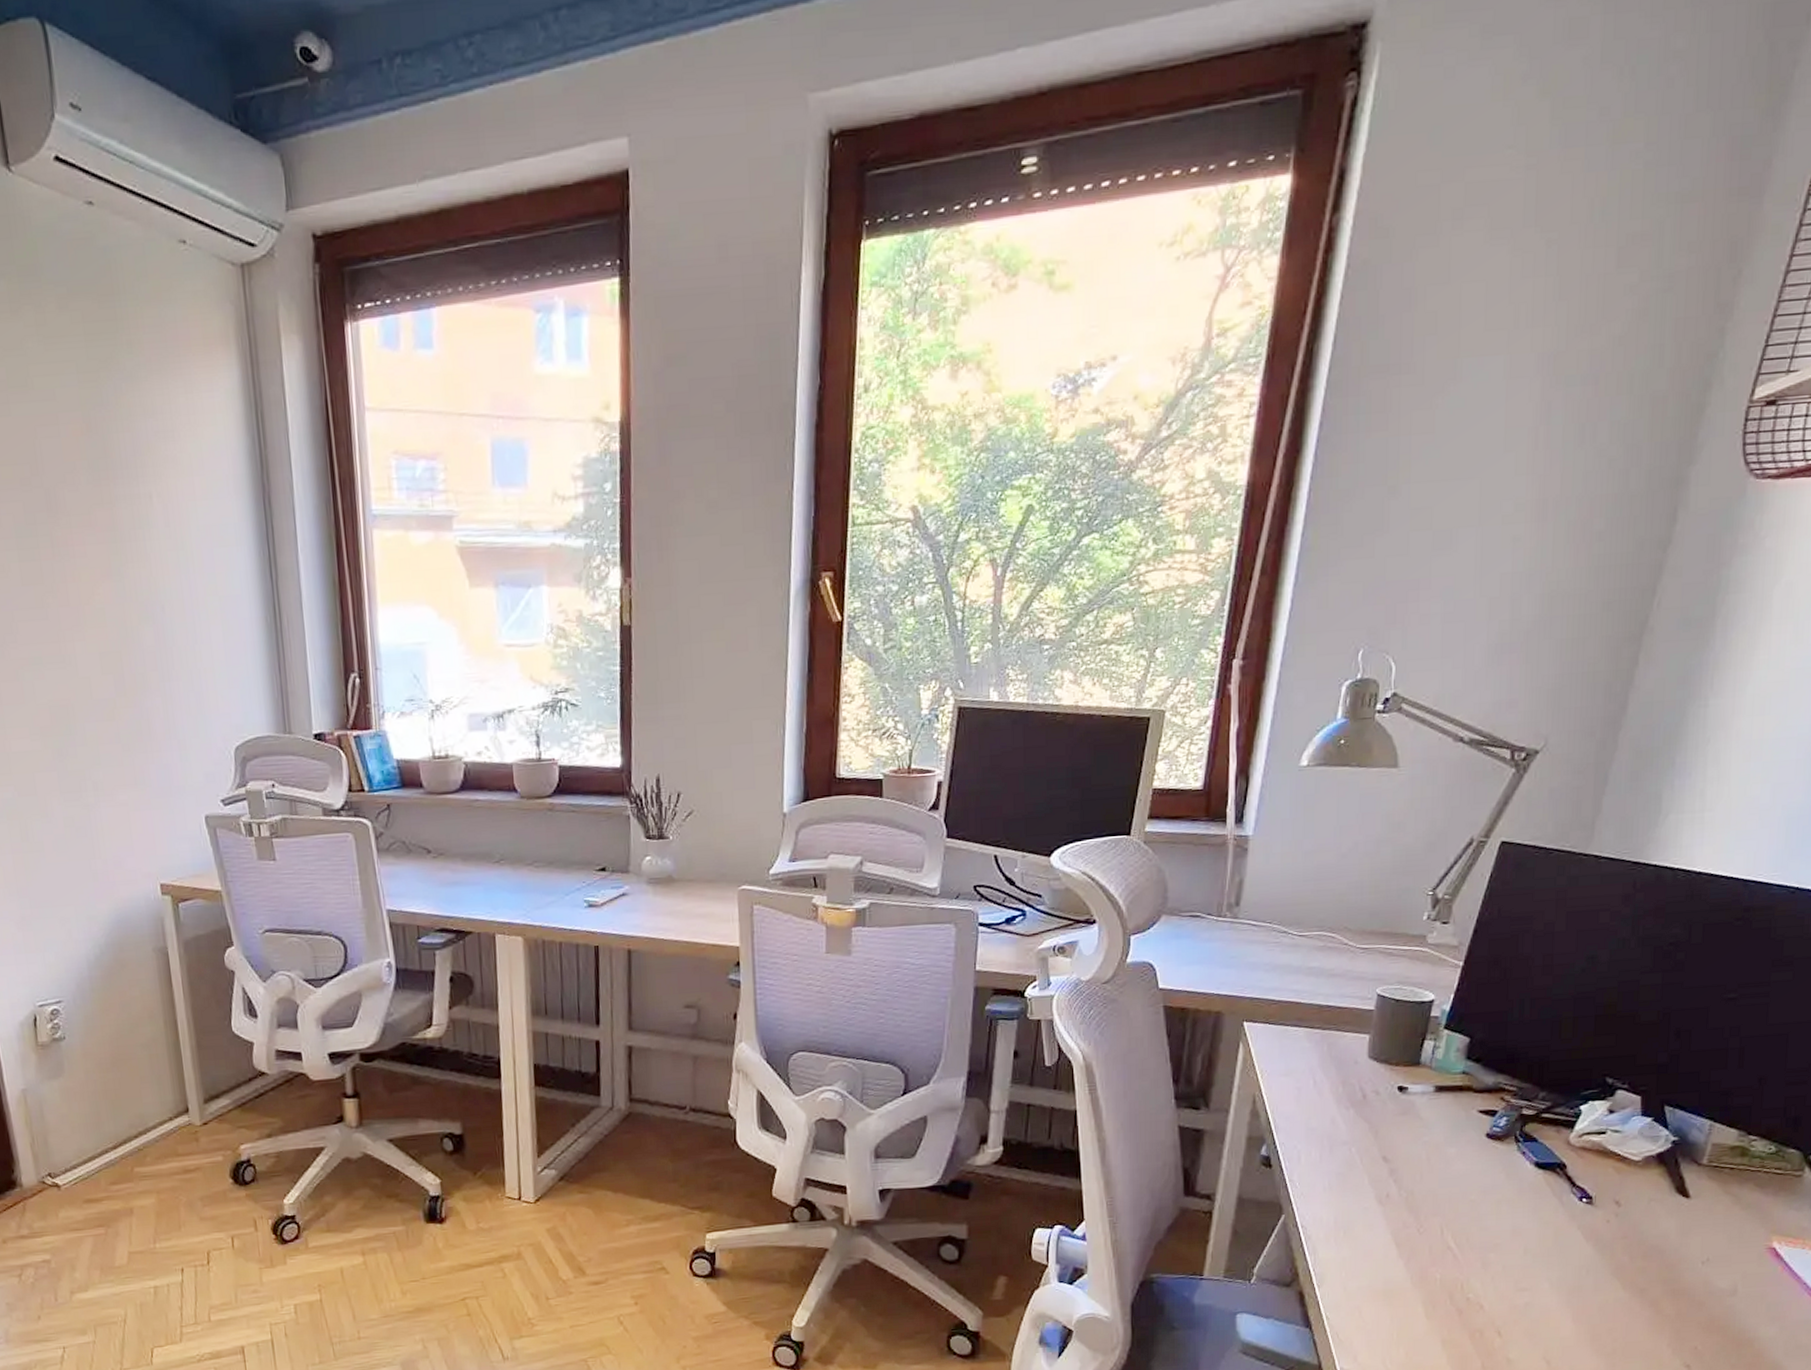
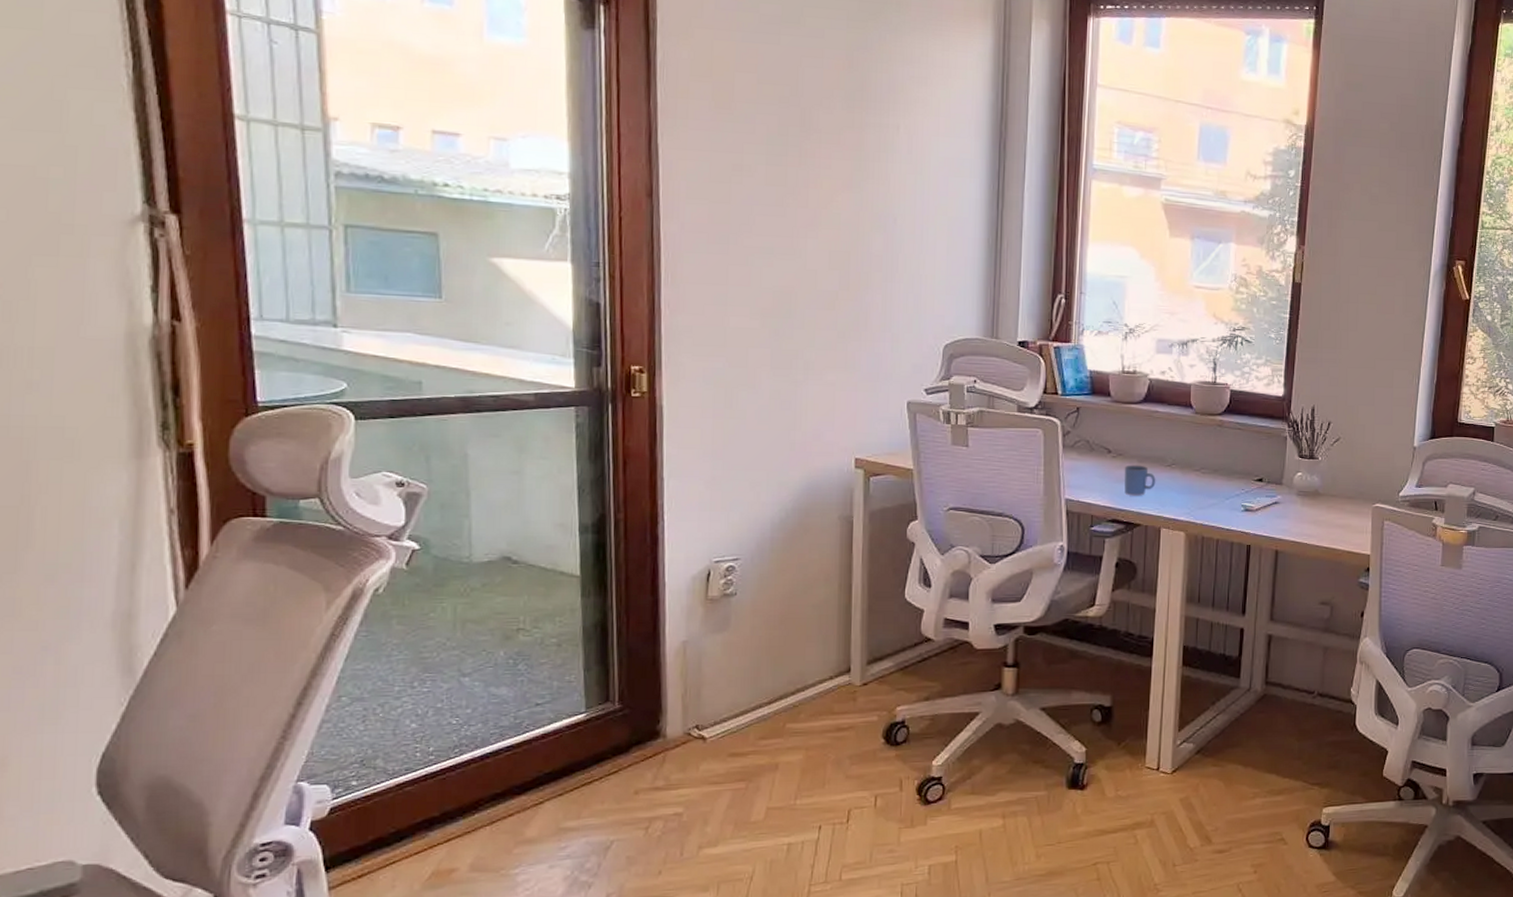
mug: none [447,864,484,901] -> present [1124,465,1156,496]

